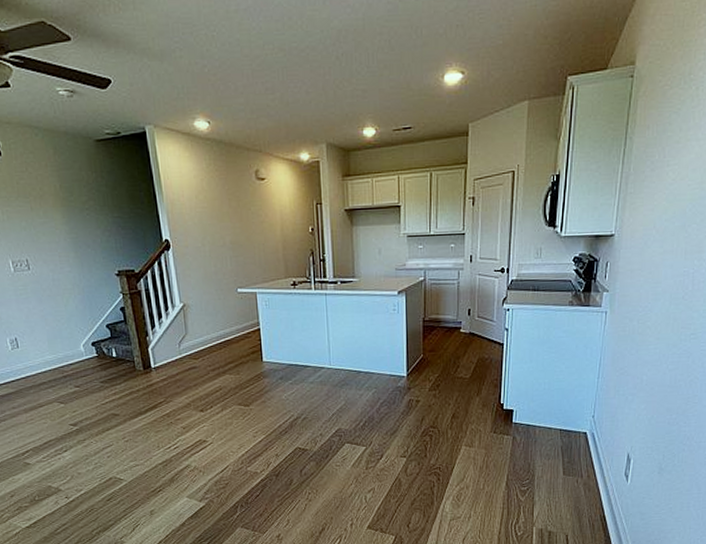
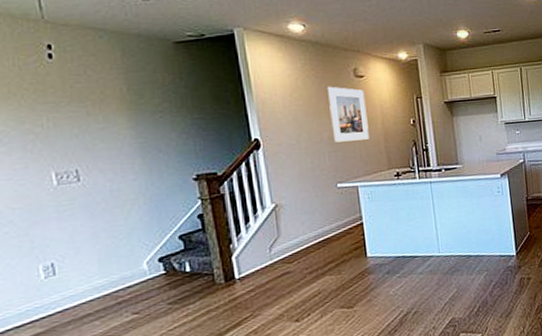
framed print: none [230,188,268,247] -> present [328,86,369,143]

